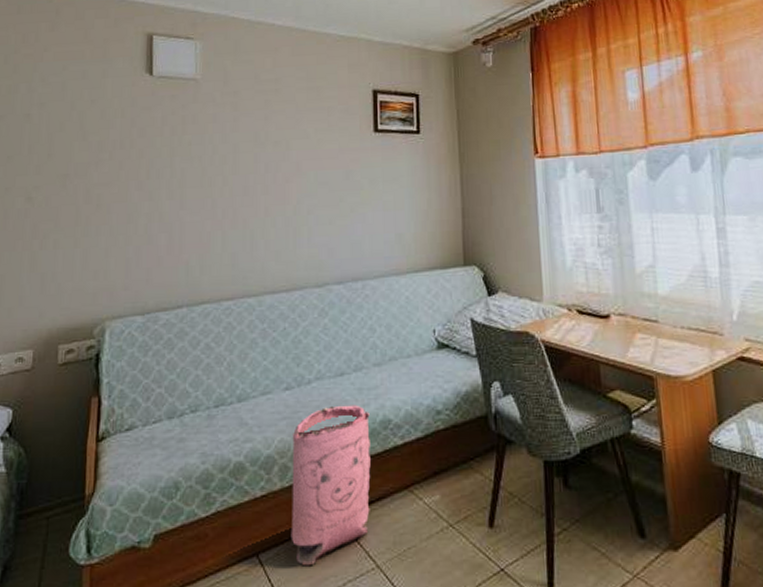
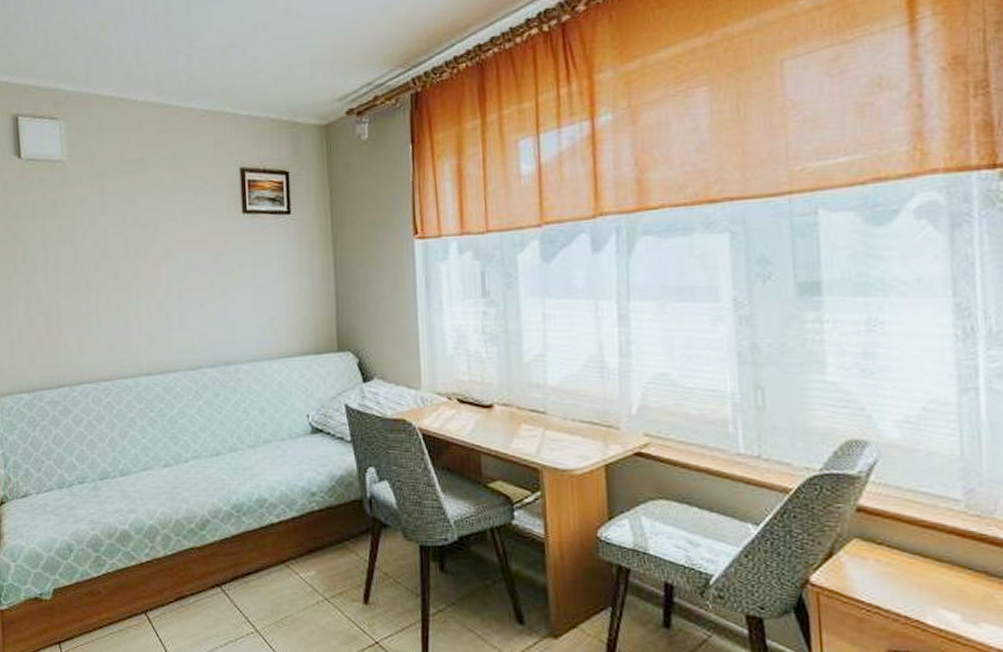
bag: present [291,404,371,566] -> none [172,483,248,626]

